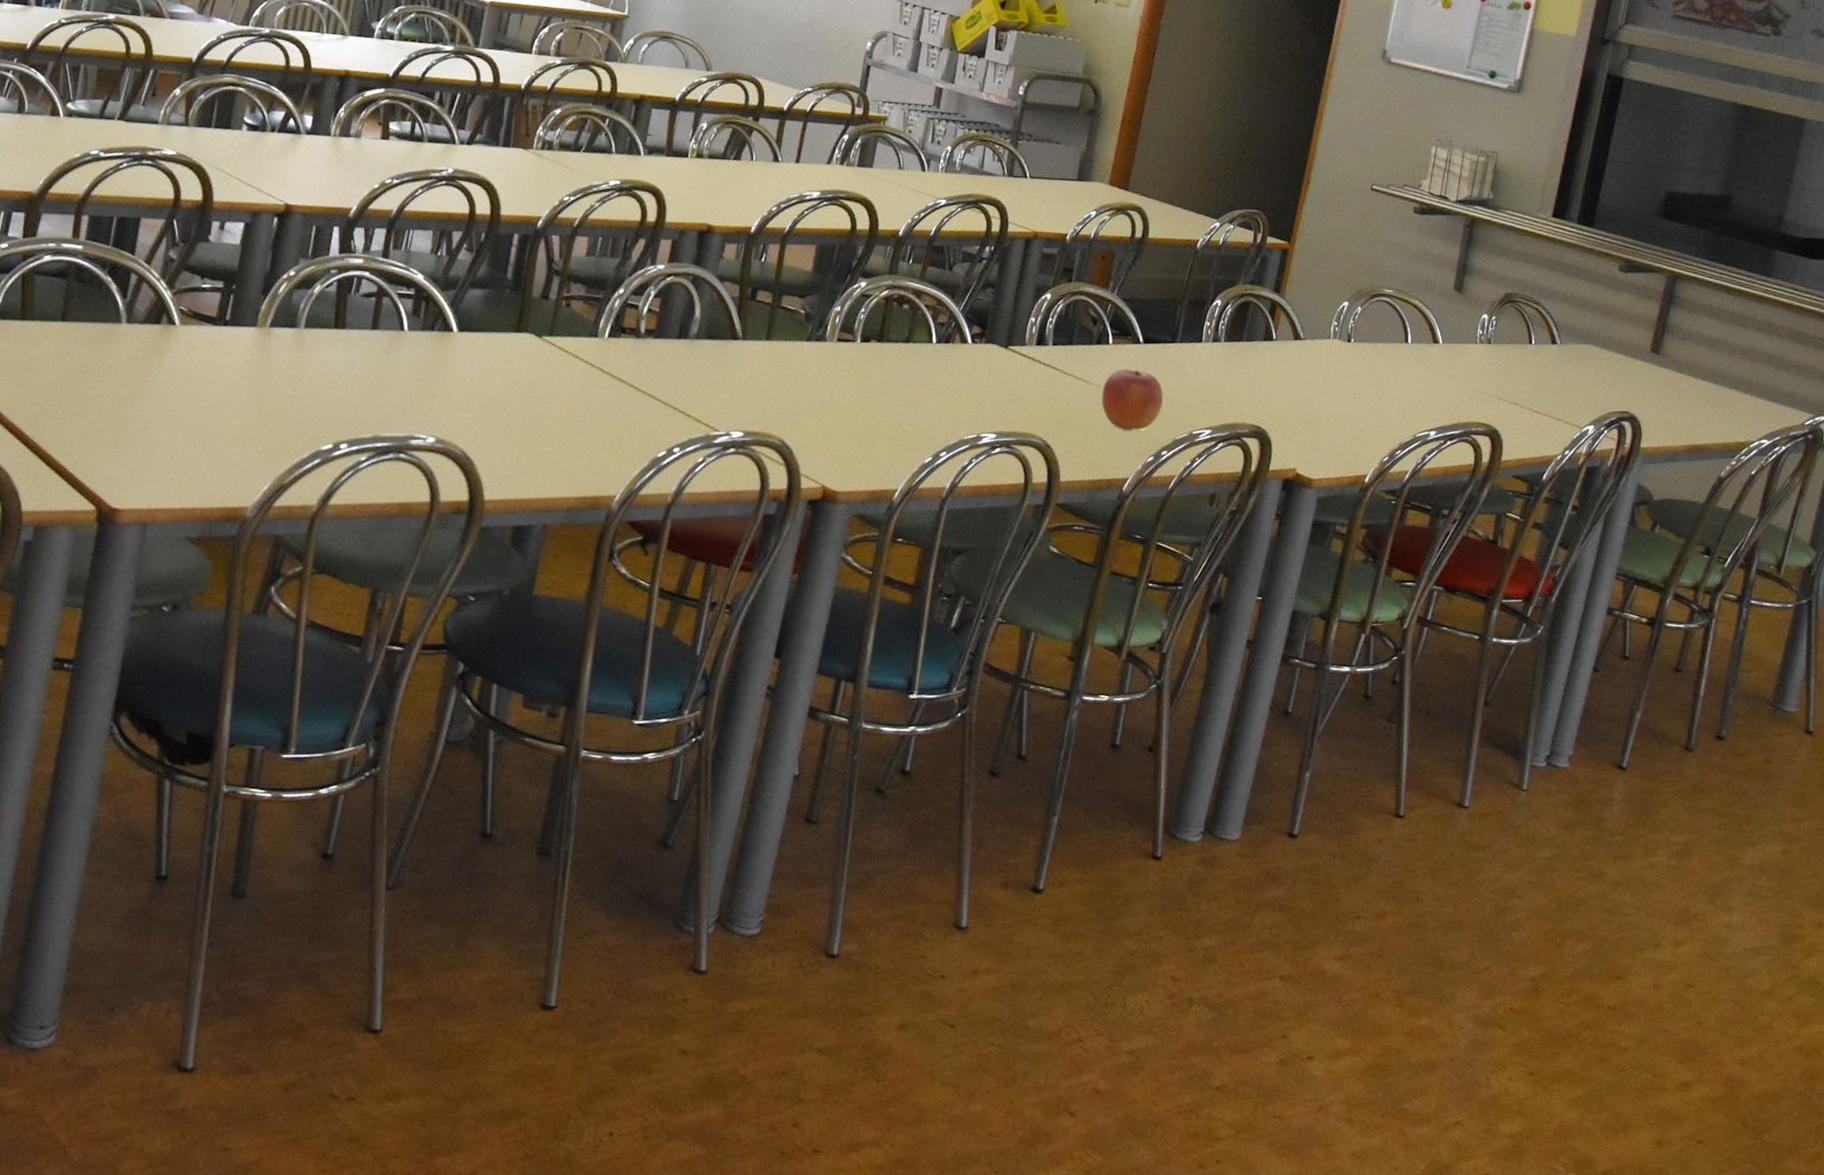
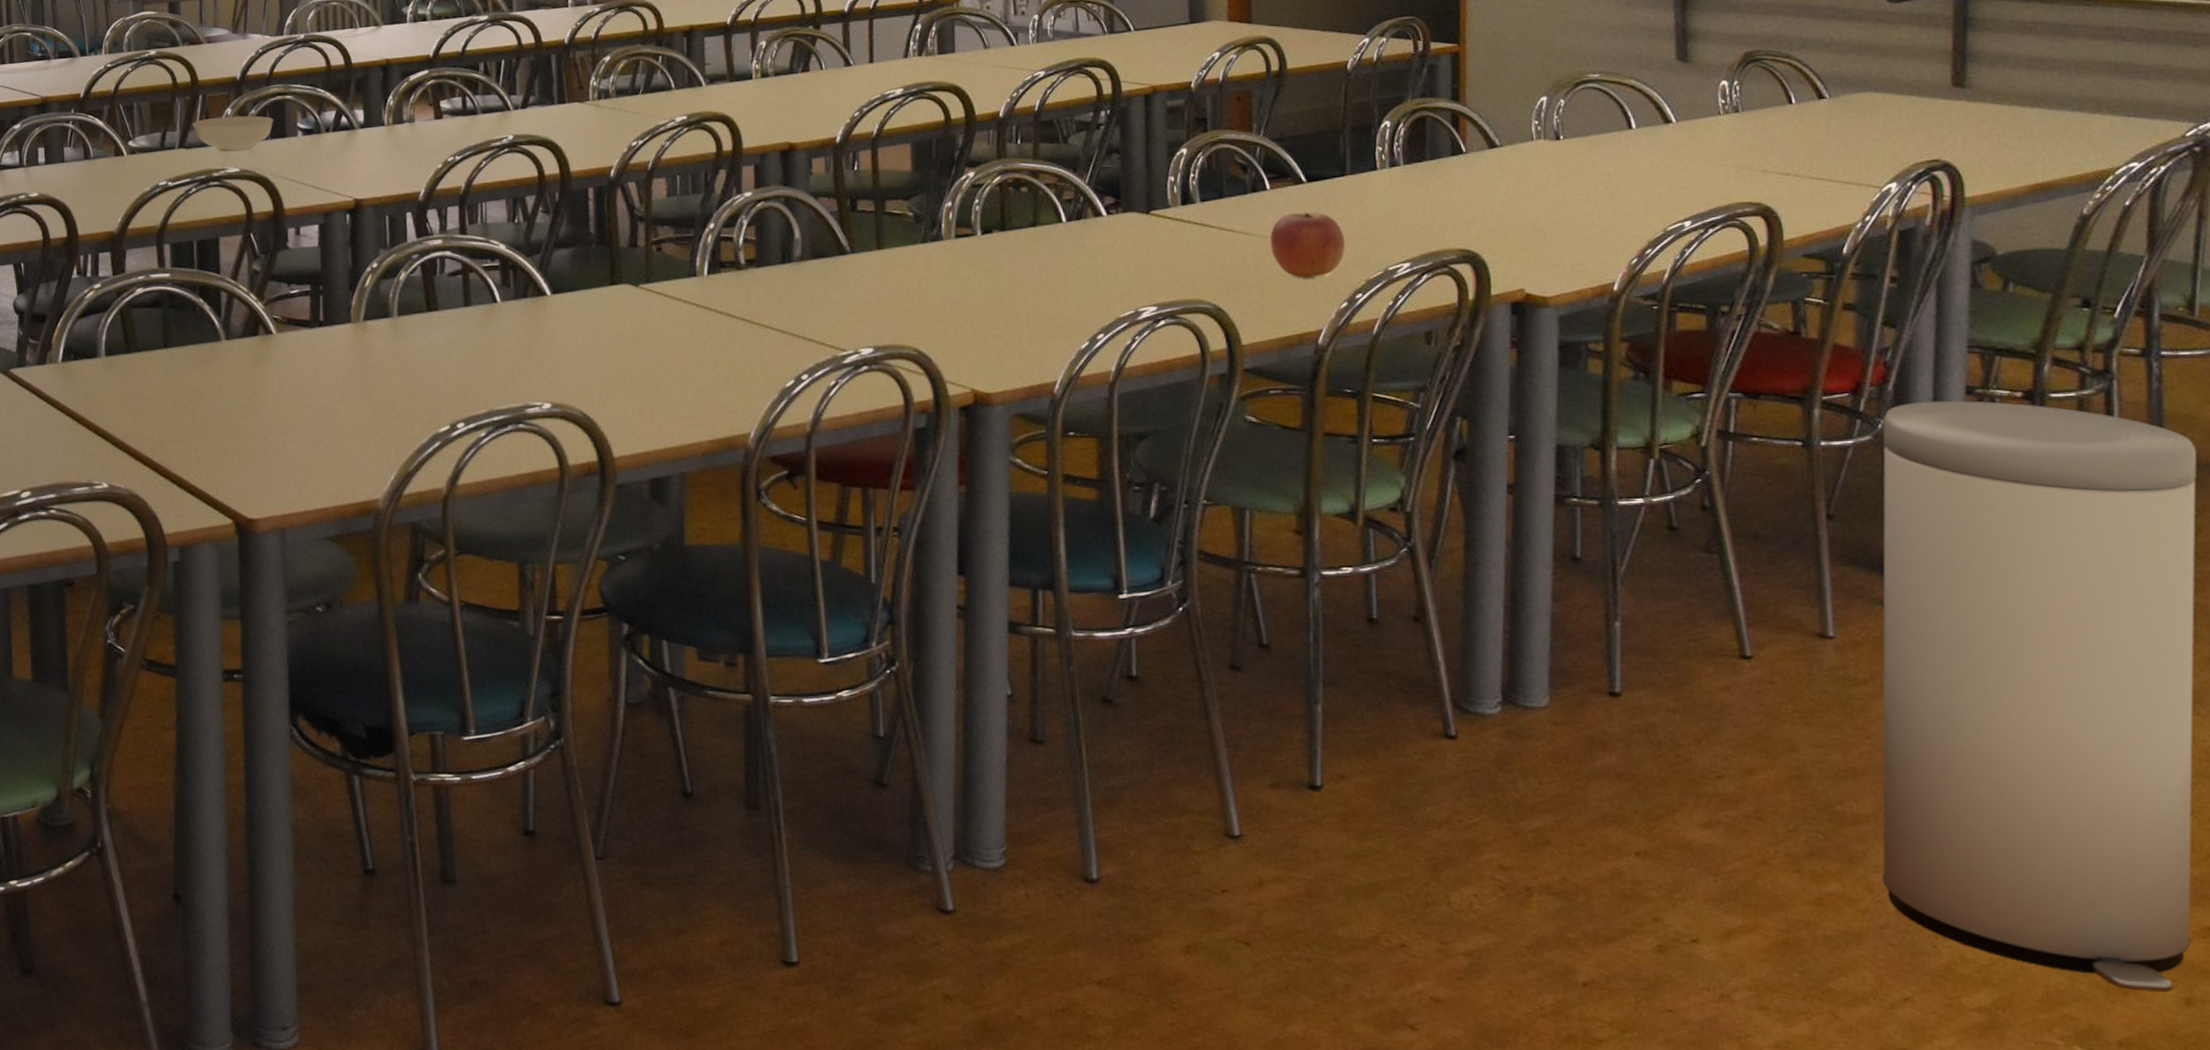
bowl: none [137,95,222,135] -> present [192,116,274,152]
pedal bin: none [1461,615,1759,1133] -> present [1882,400,2197,992]

